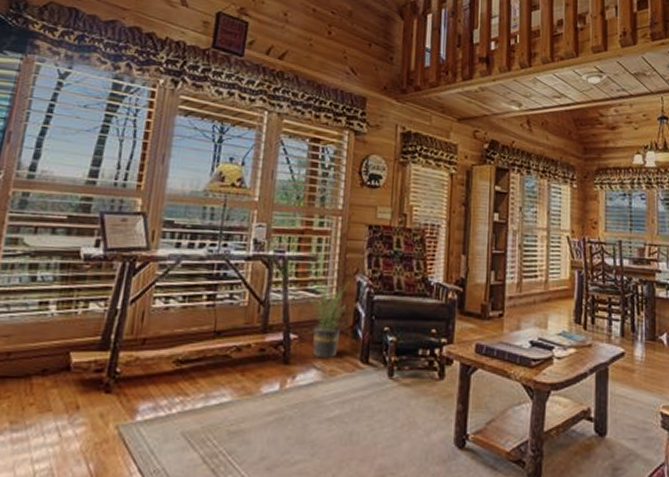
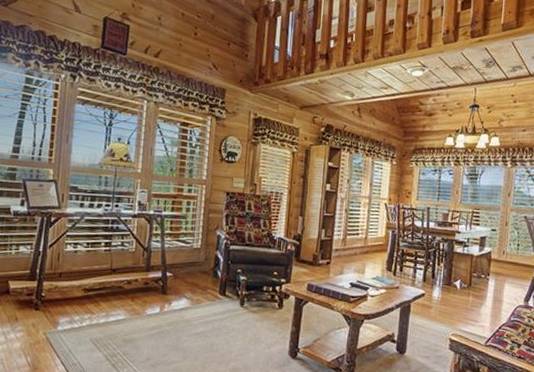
potted plant: present [307,281,351,358] -> none [179,234,212,291]

